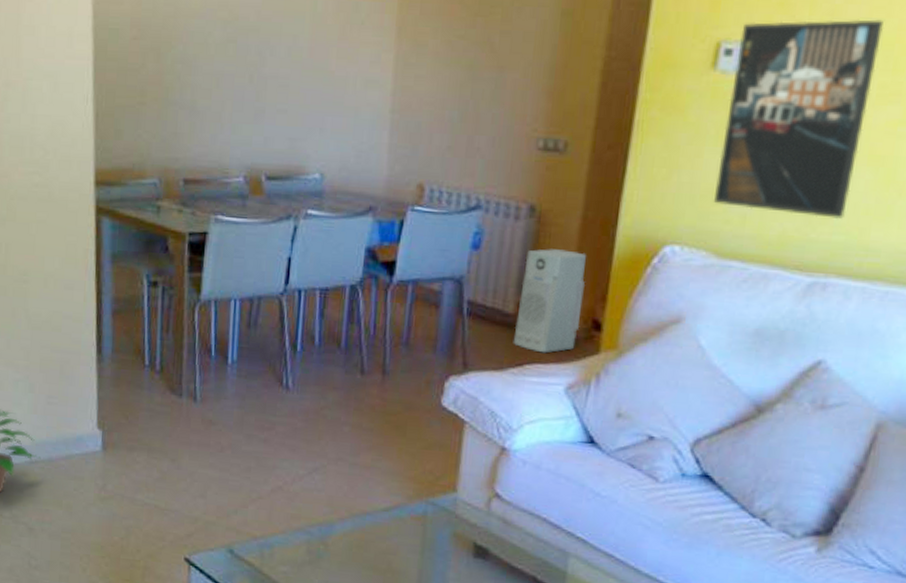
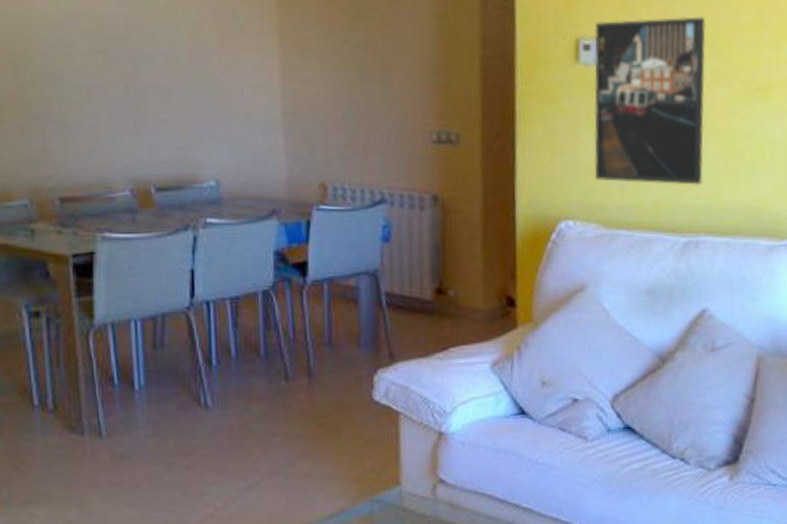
air purifier: present [513,249,586,354] -> none [435,234,496,335]

